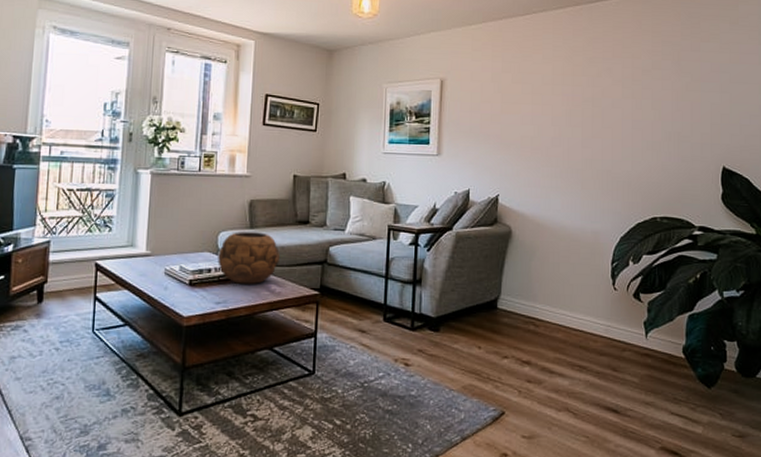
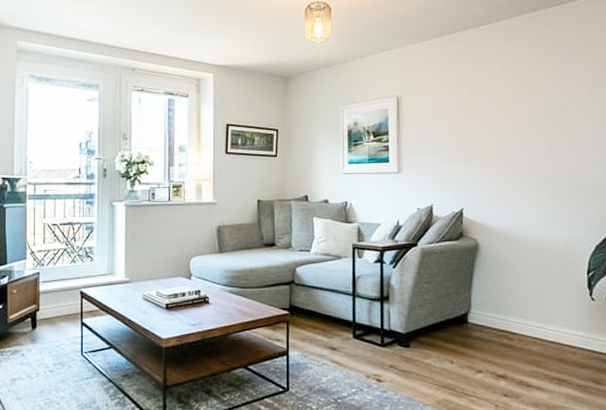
decorative bowl: present [218,232,280,285] -> none [191,256,249,307]

